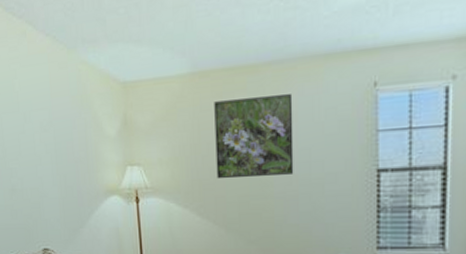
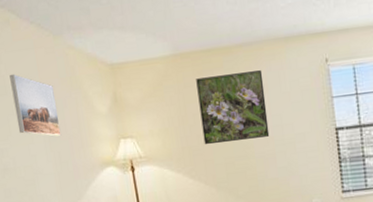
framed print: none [23,90,69,159] -> present [9,73,62,136]

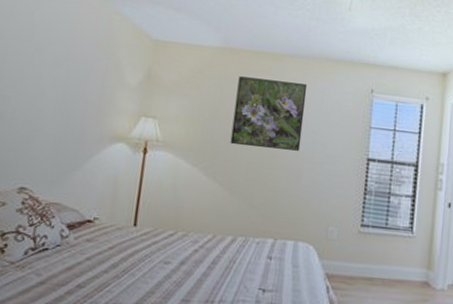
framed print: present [9,73,62,136] -> none [31,22,86,98]

